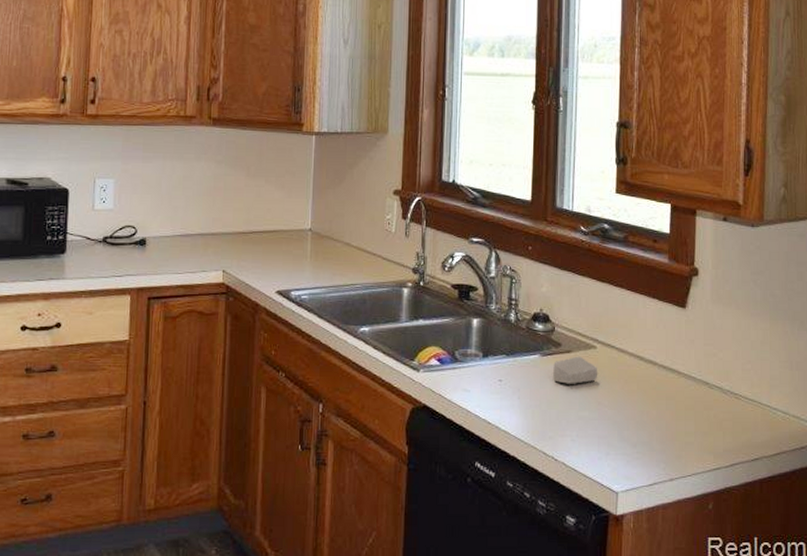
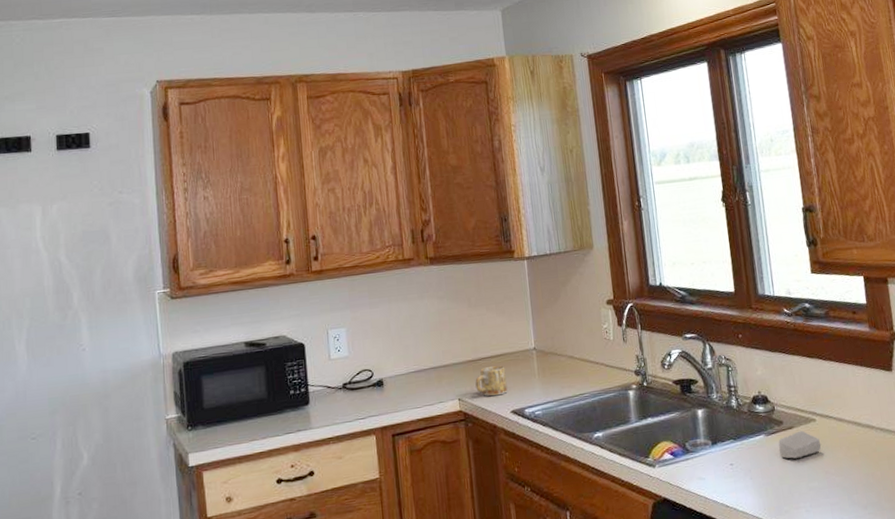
mug: none [242,242,276,273] -> present [475,365,508,397]

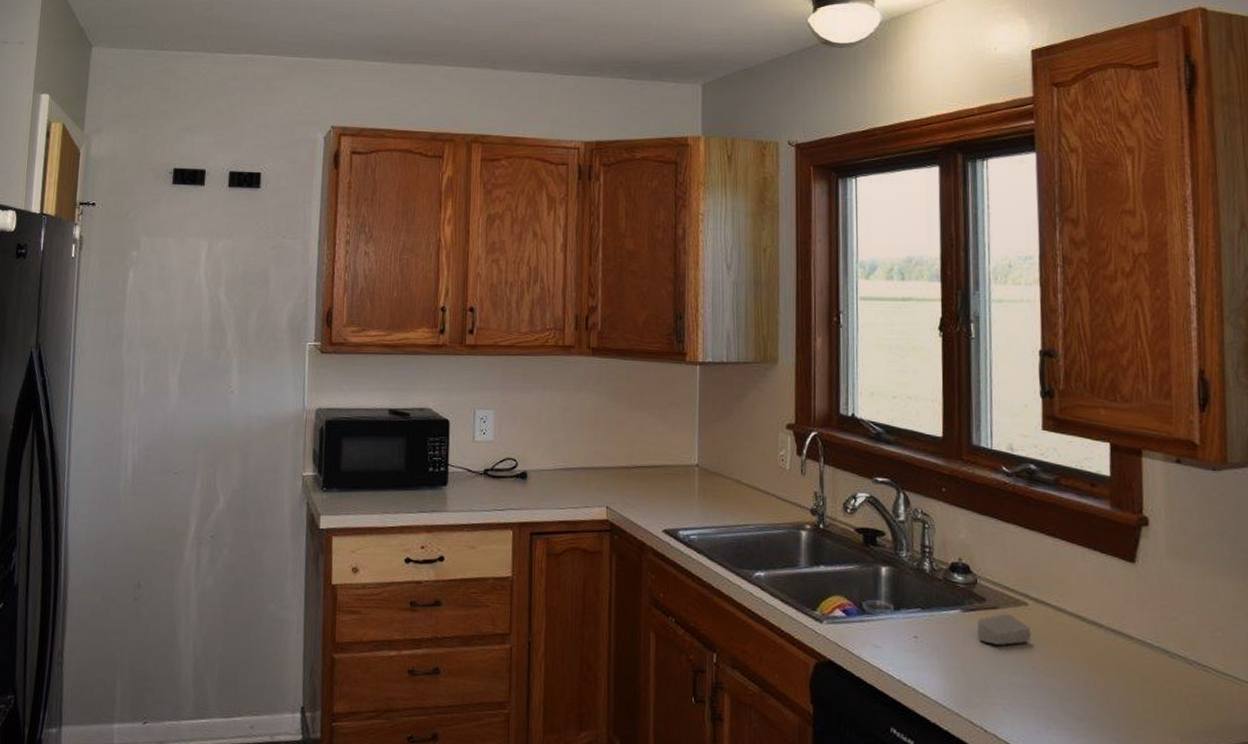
mug: present [475,365,508,397] -> none [627,477,662,511]

